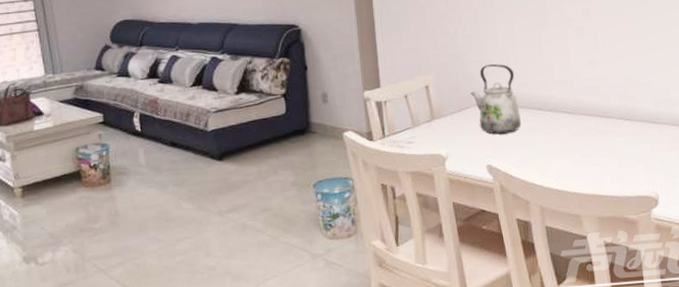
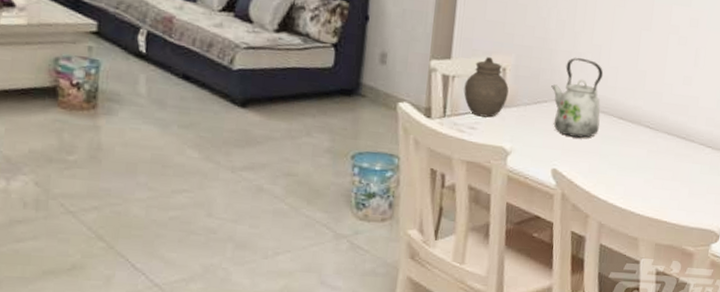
jar: none [396,79,435,132] -> present [463,57,509,118]

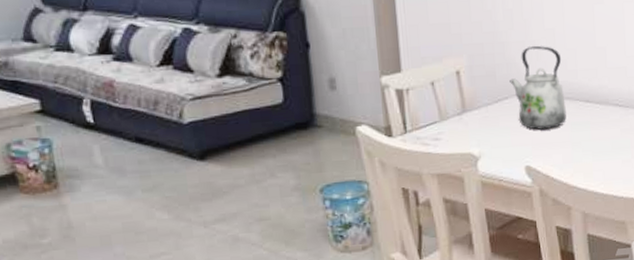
jar: present [463,57,509,118] -> none [420,63,467,126]

